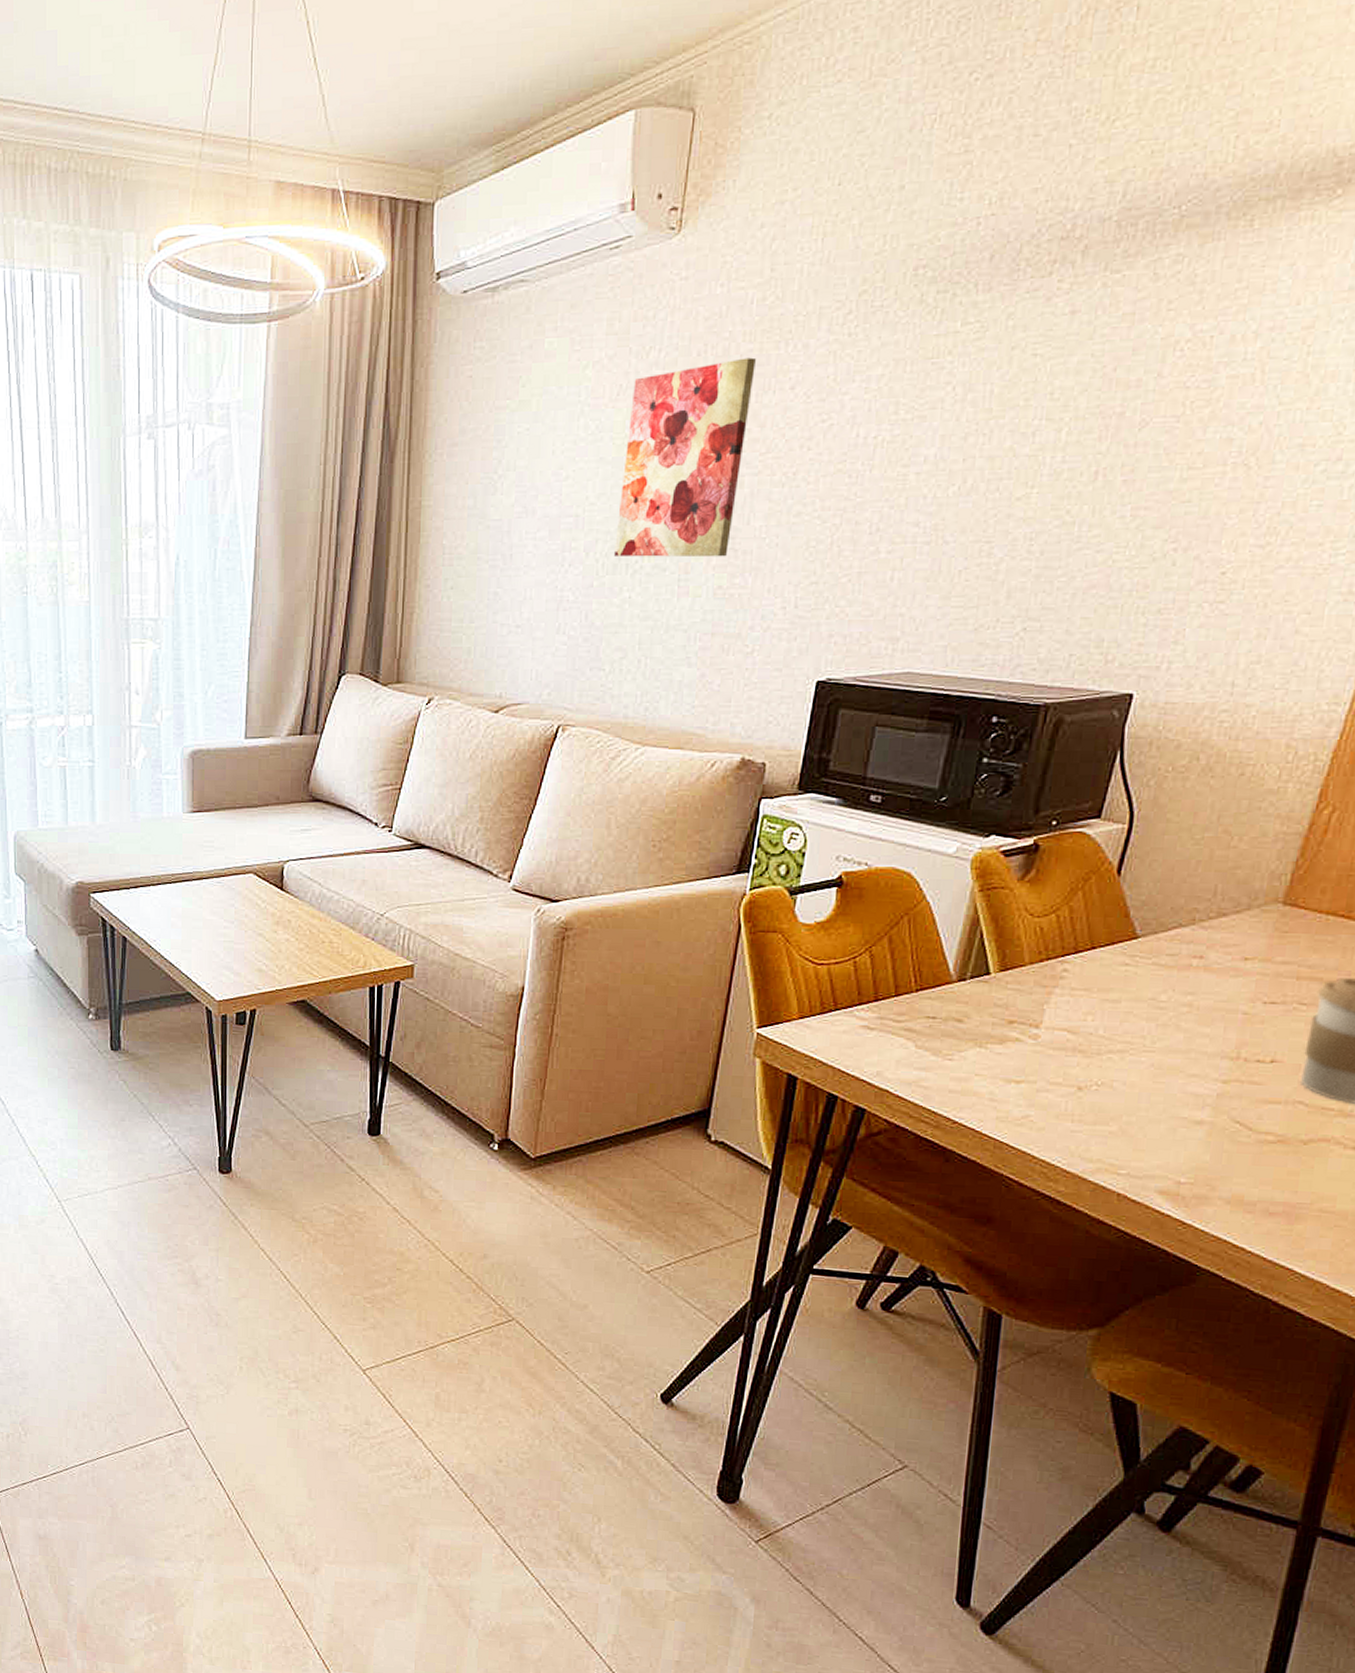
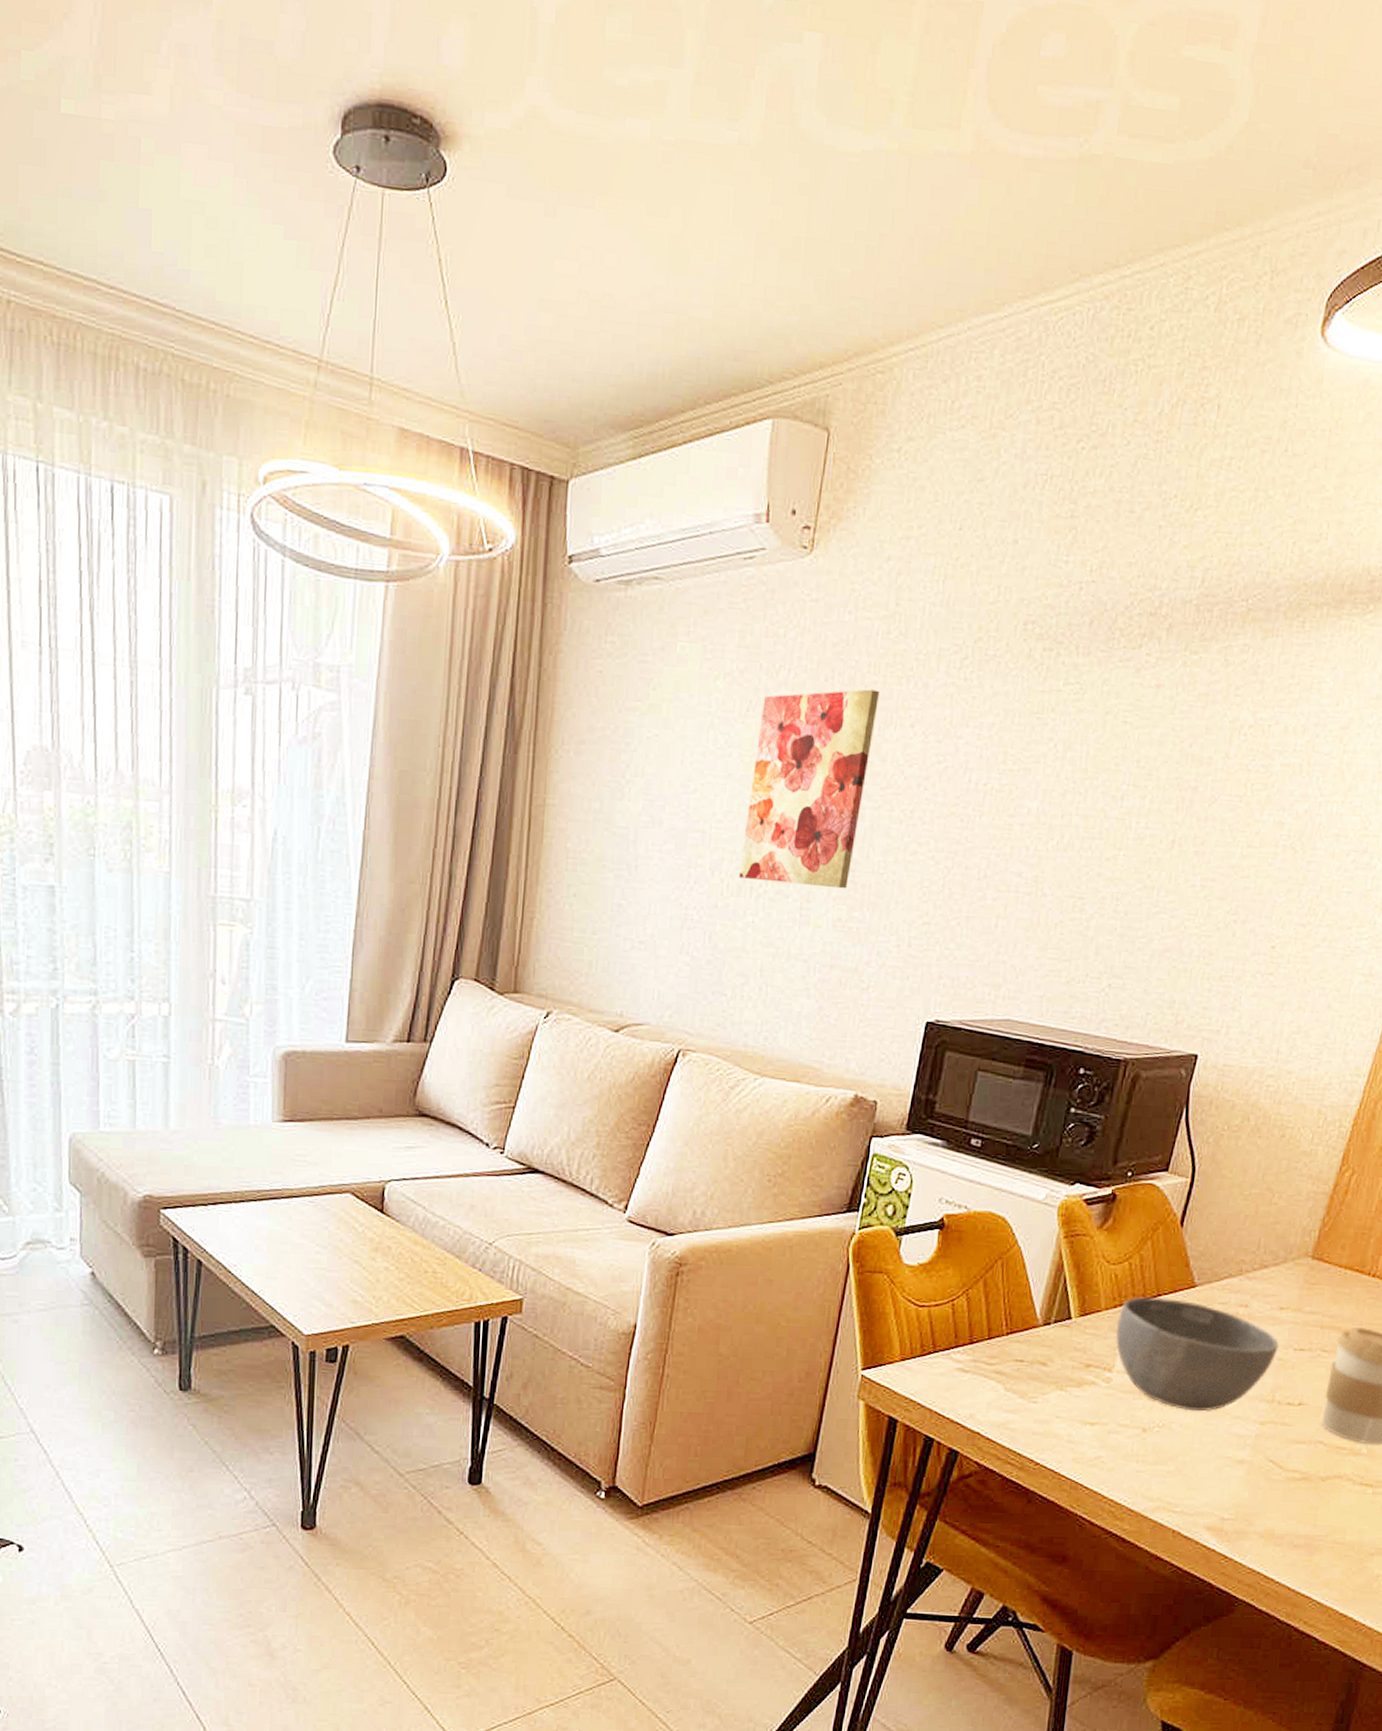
bowl: none [1042,949,1244,1070] -> present [1115,1296,1279,1412]

